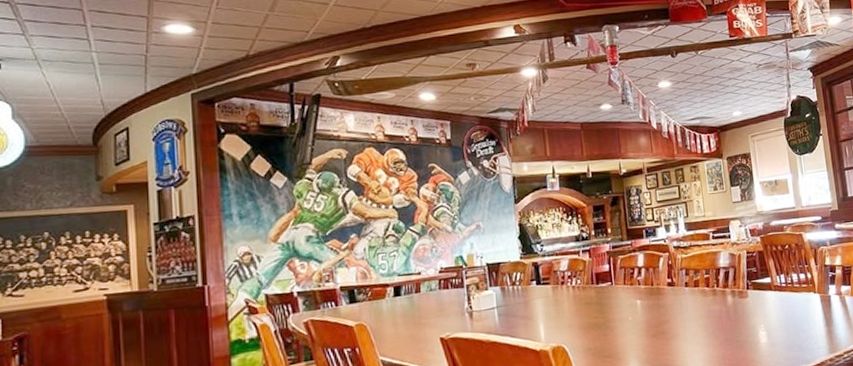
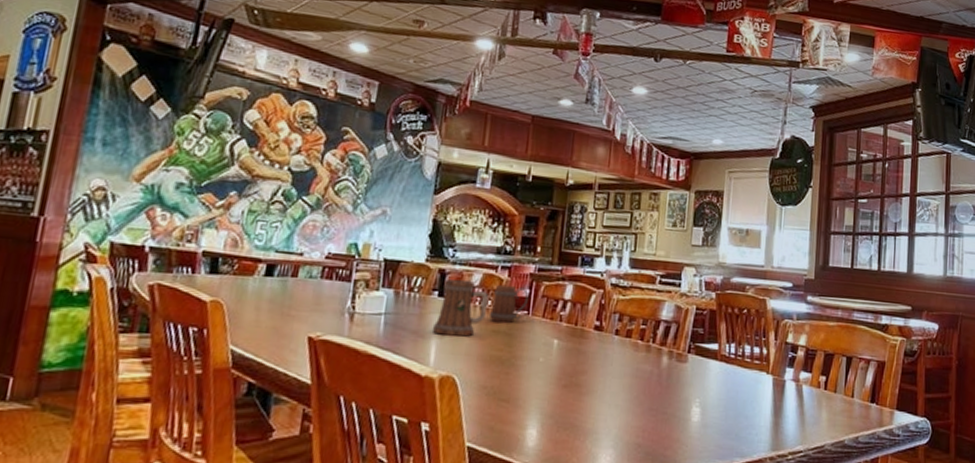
beer mug: none [537,267,578,315] -> present [432,279,489,337]
beer mug: none [580,264,610,297] -> present [488,284,529,324]

